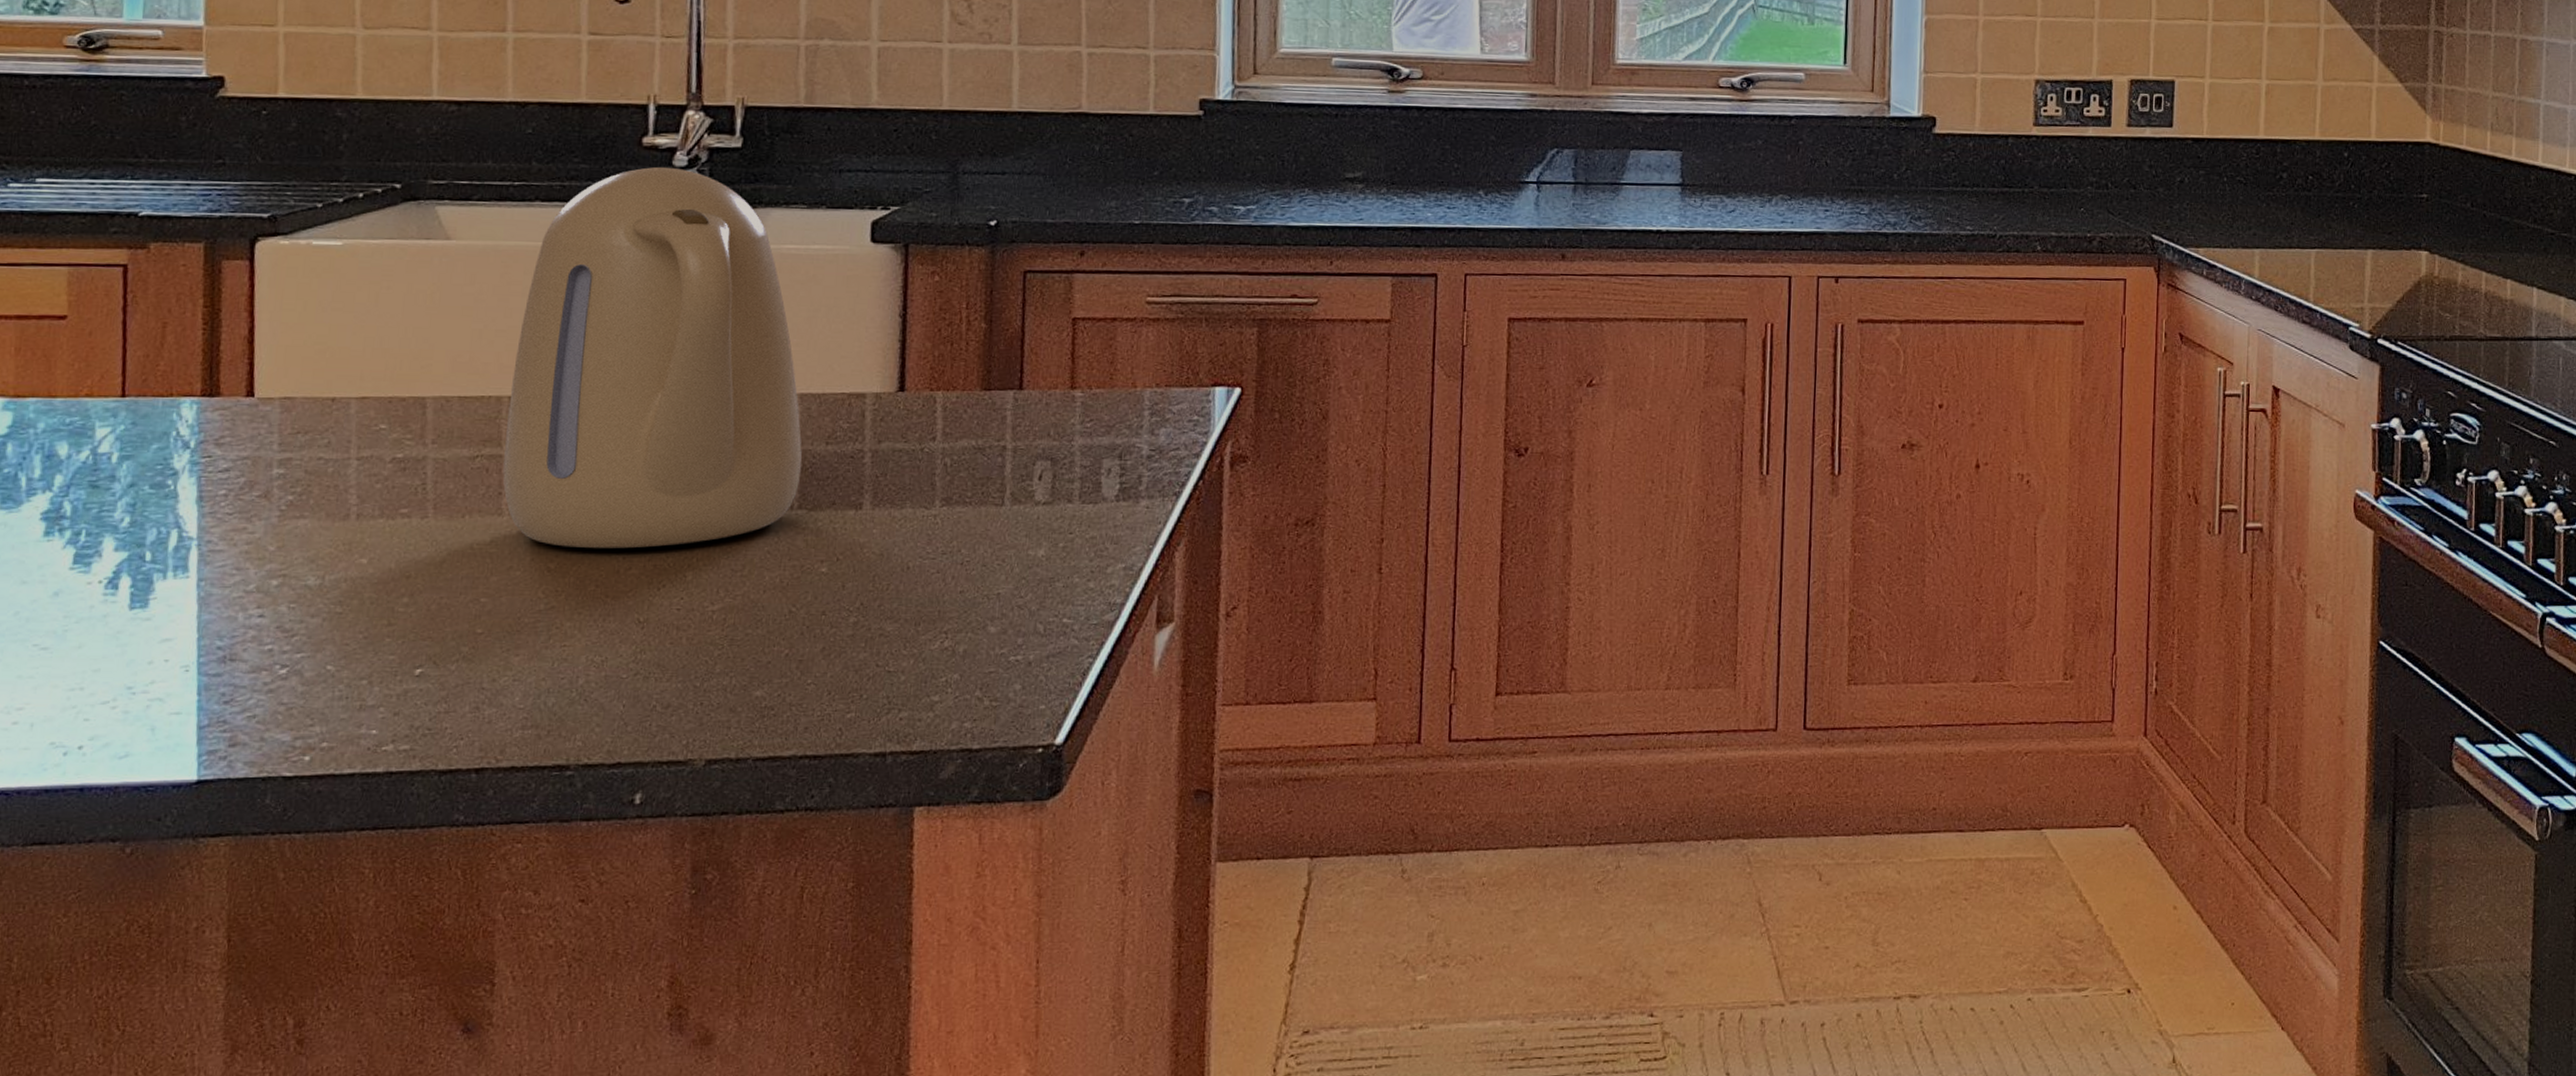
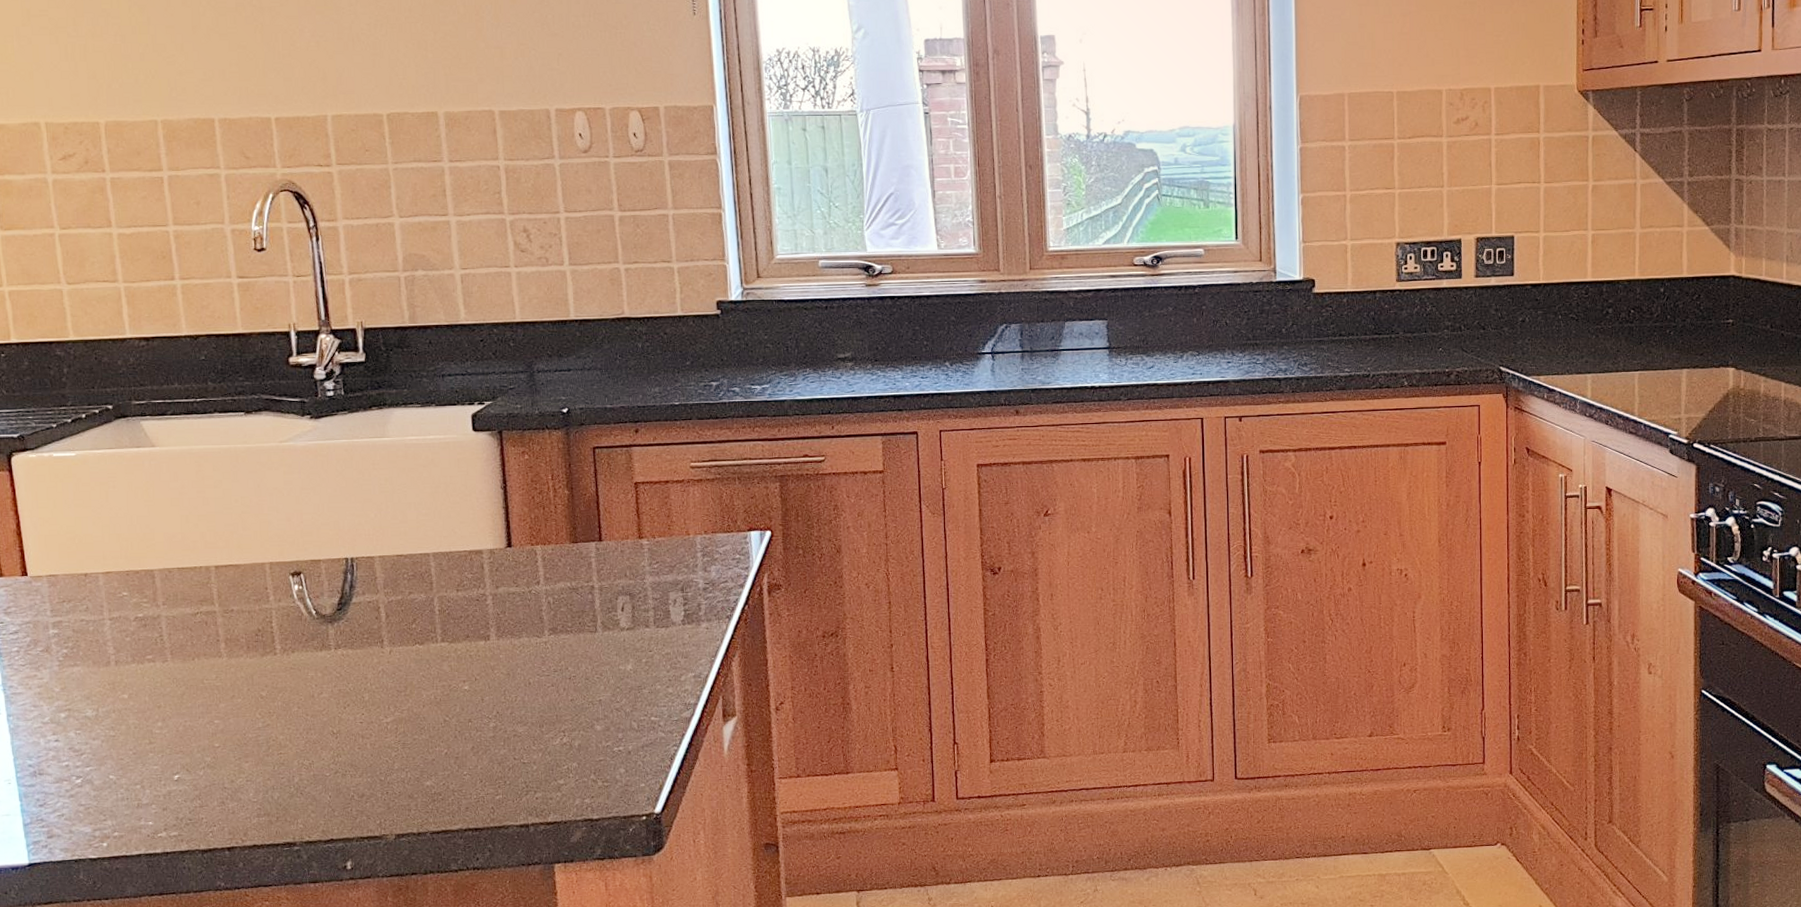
kettle: present [503,166,802,549] -> none [215,380,440,679]

